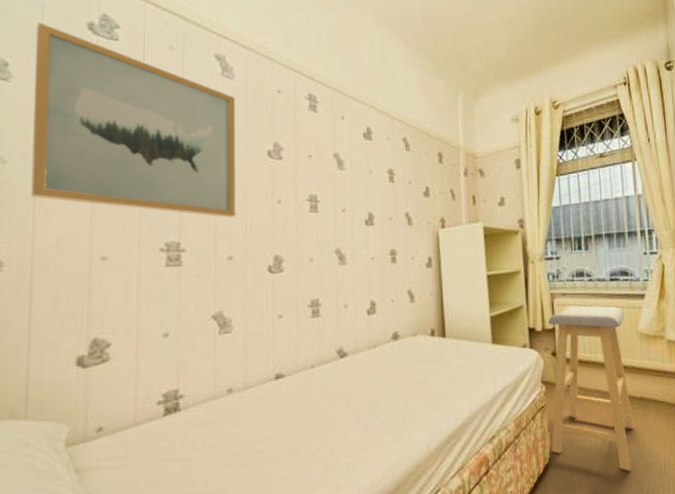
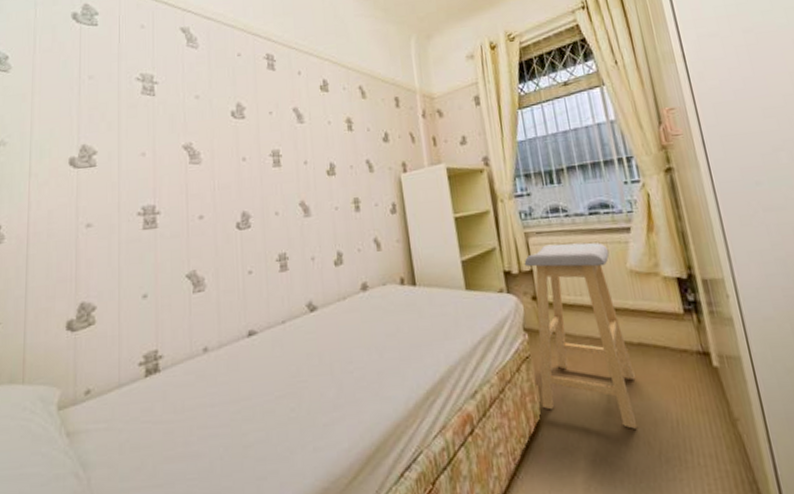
wall art: present [31,22,236,218] -> none [26,18,205,179]

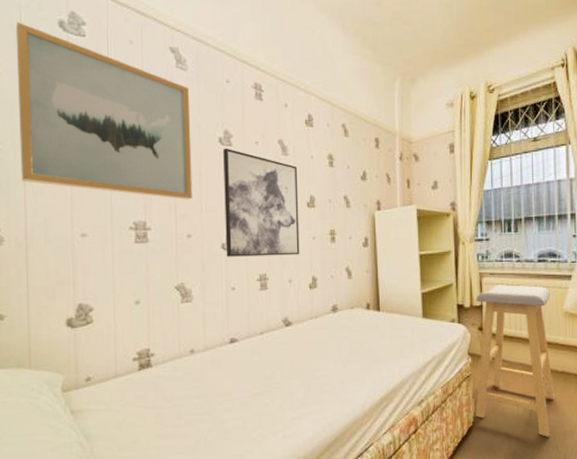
wall art: none [26,18,205,179] -> present [15,22,193,200]
wall art: none [236,121,322,237] -> present [223,148,300,257]

